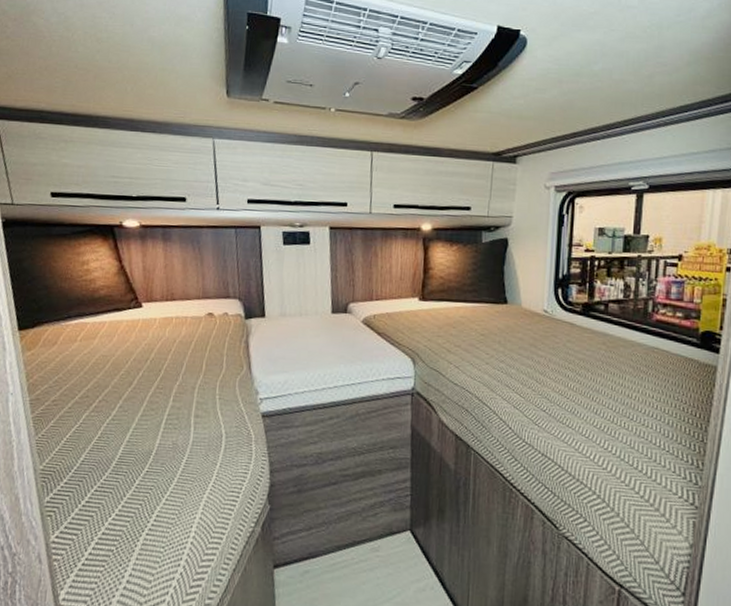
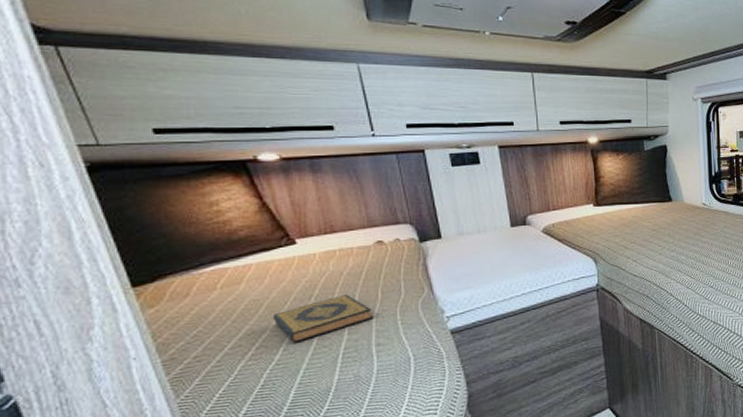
hardback book: none [116,362,195,402] -> present [274,295,373,343]

